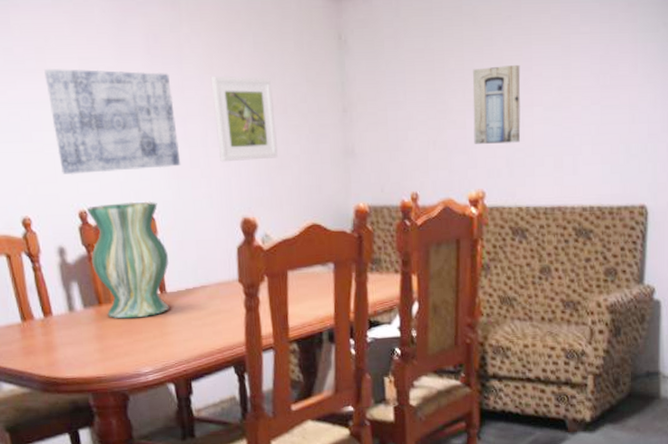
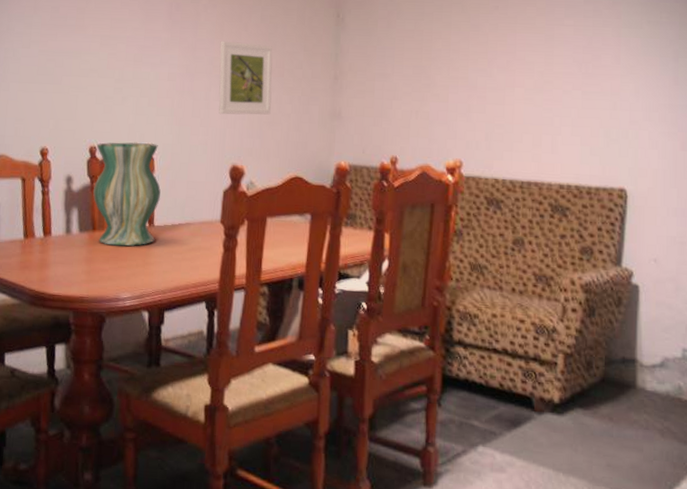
wall art: present [44,69,181,175] -> none [80,26,185,115]
wall art: present [472,64,521,144] -> none [455,48,504,119]

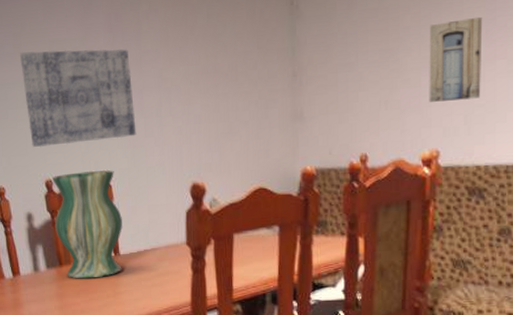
wall art: none [80,26,185,115] -> present [20,49,137,148]
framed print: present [218,40,273,115] -> none [166,47,227,131]
wall art: none [455,48,504,119] -> present [429,16,483,102]

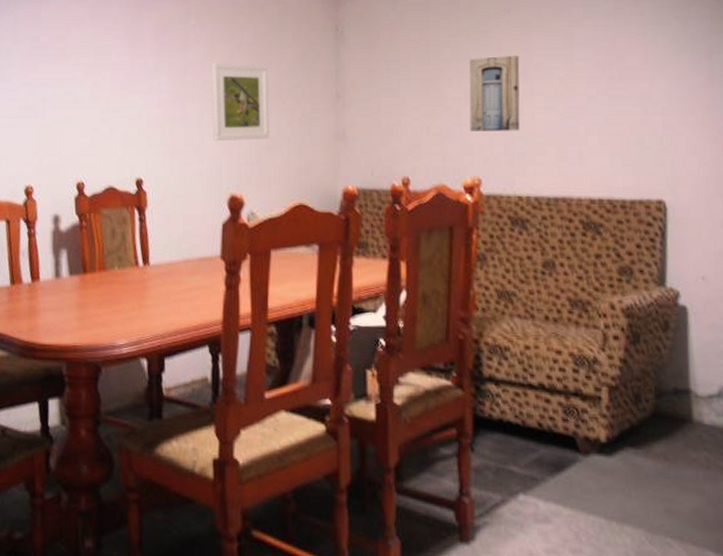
wall art: present [20,49,137,148] -> none [63,55,176,149]
vase: present [51,170,122,279] -> none [83,175,155,289]
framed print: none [166,47,227,131] -> present [211,62,269,142]

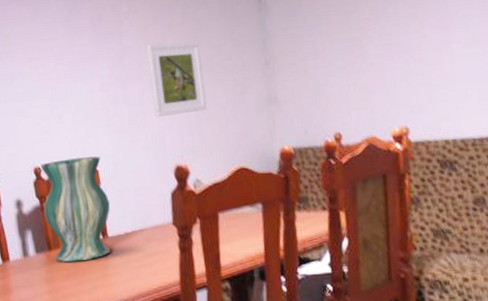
vase: none [83,175,155,289] -> present [40,156,111,263]
wall art: present [469,55,520,131] -> none [388,7,441,84]

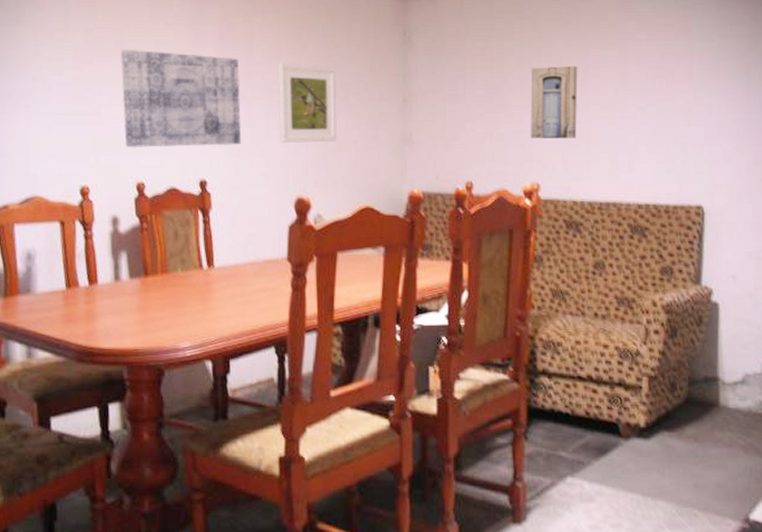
wall art: none [10,45,121,138] -> present [121,50,242,148]
vase: present [40,156,111,263] -> none [144,176,219,291]
wall art: none [388,7,441,84] -> present [530,65,578,139]

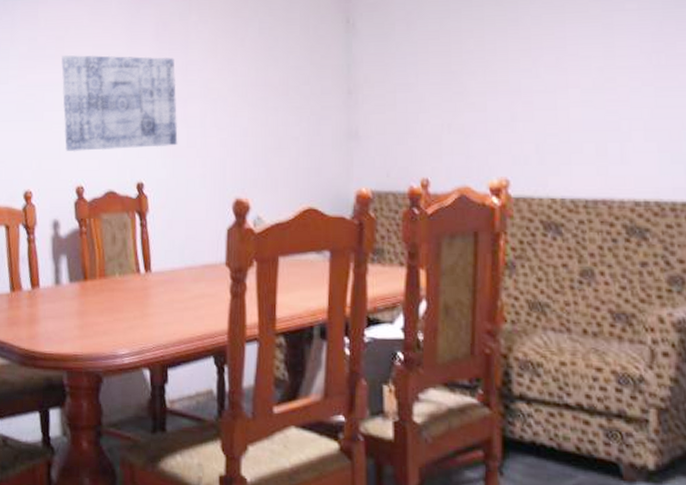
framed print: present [278,63,337,144] -> none [214,59,276,143]
wall art: present [530,65,578,139] -> none [494,44,553,128]

